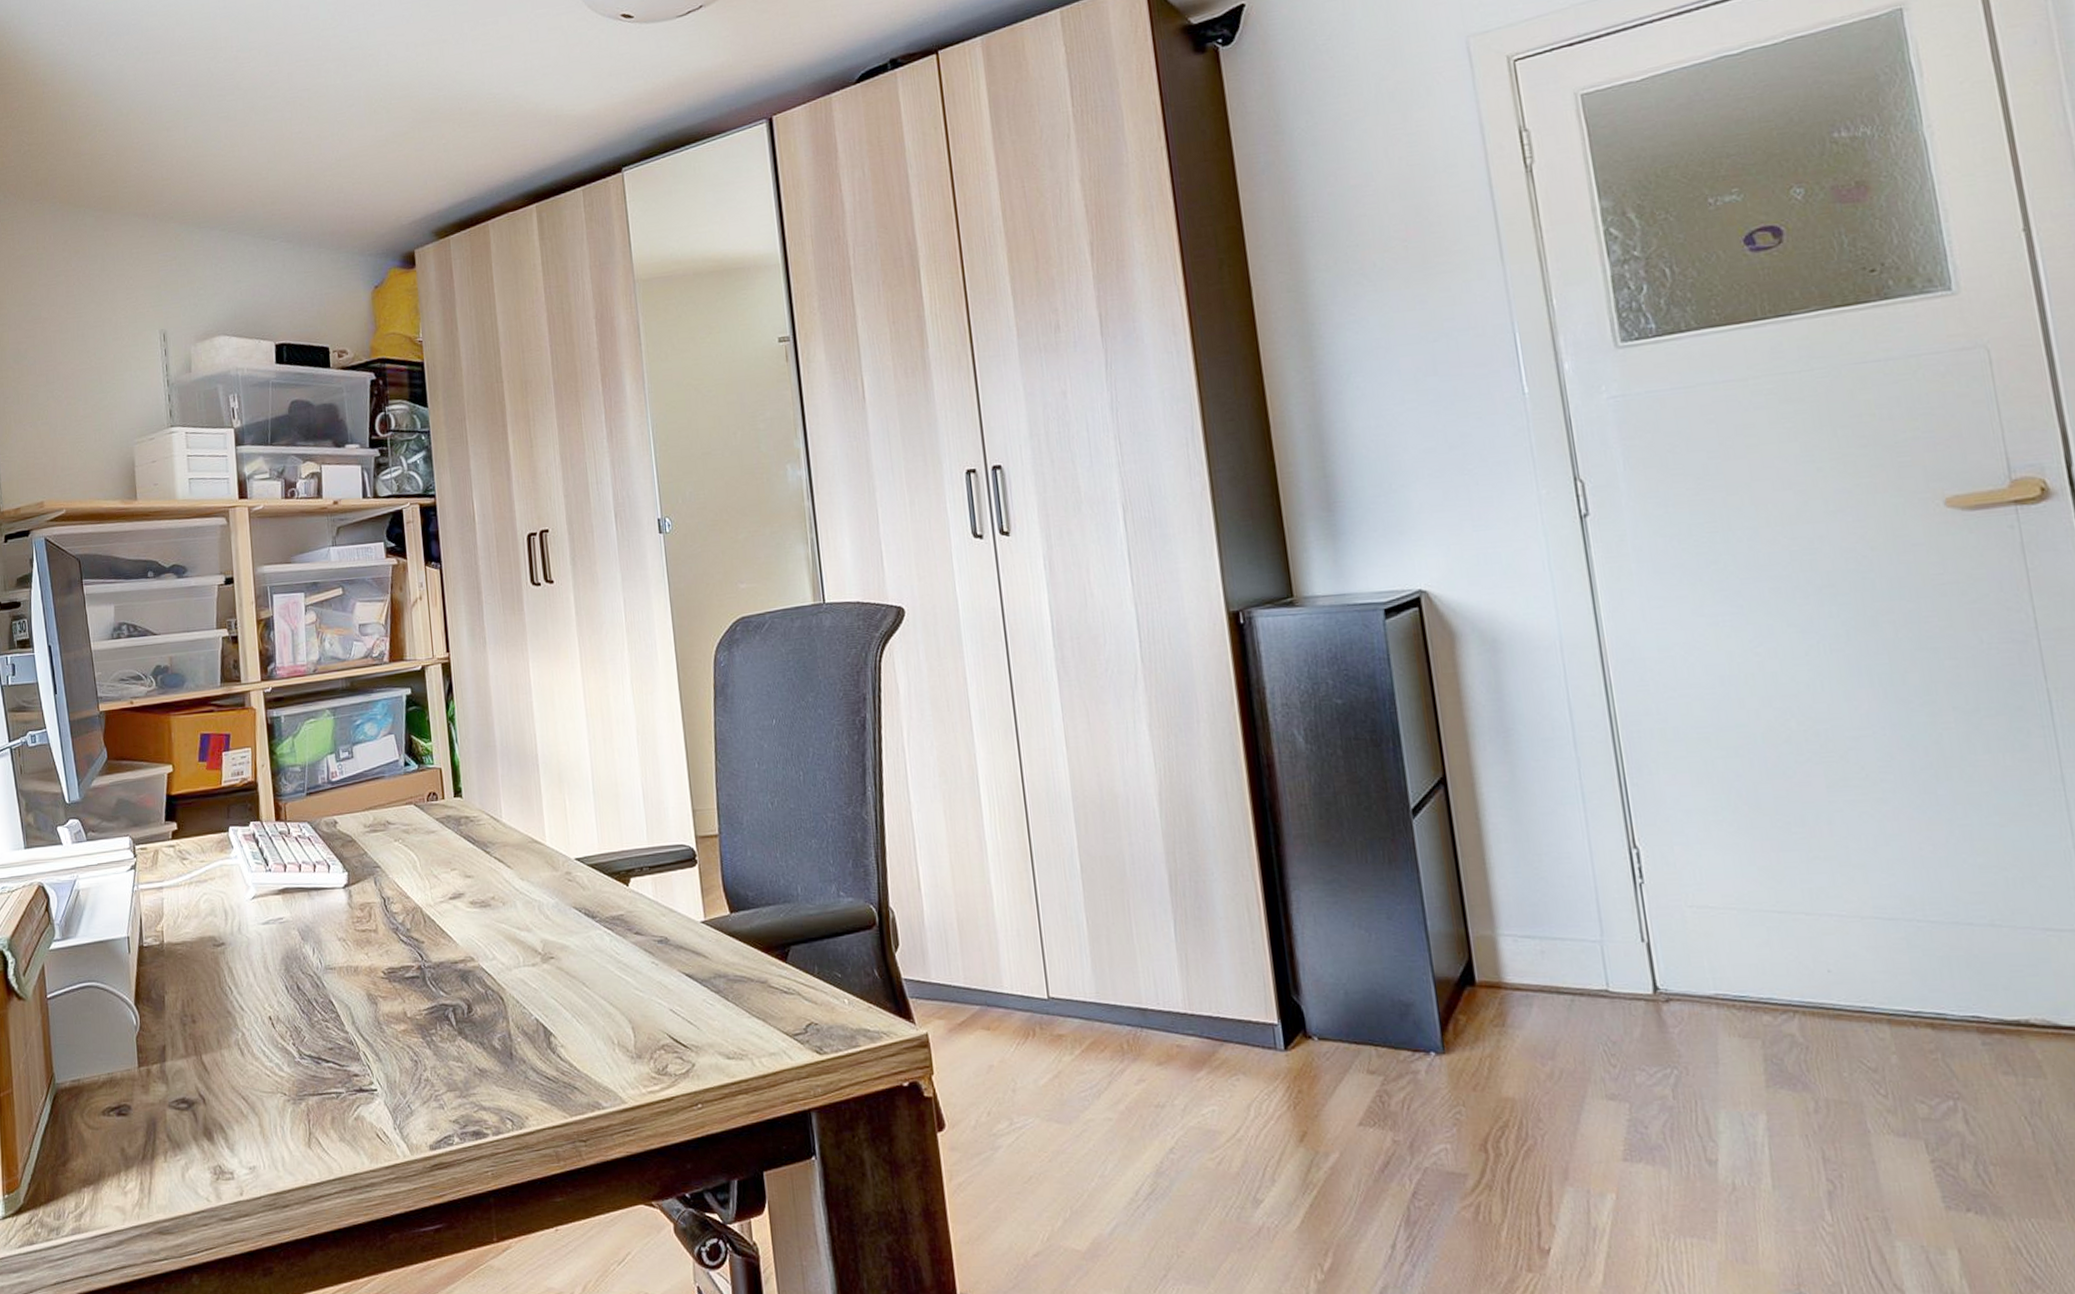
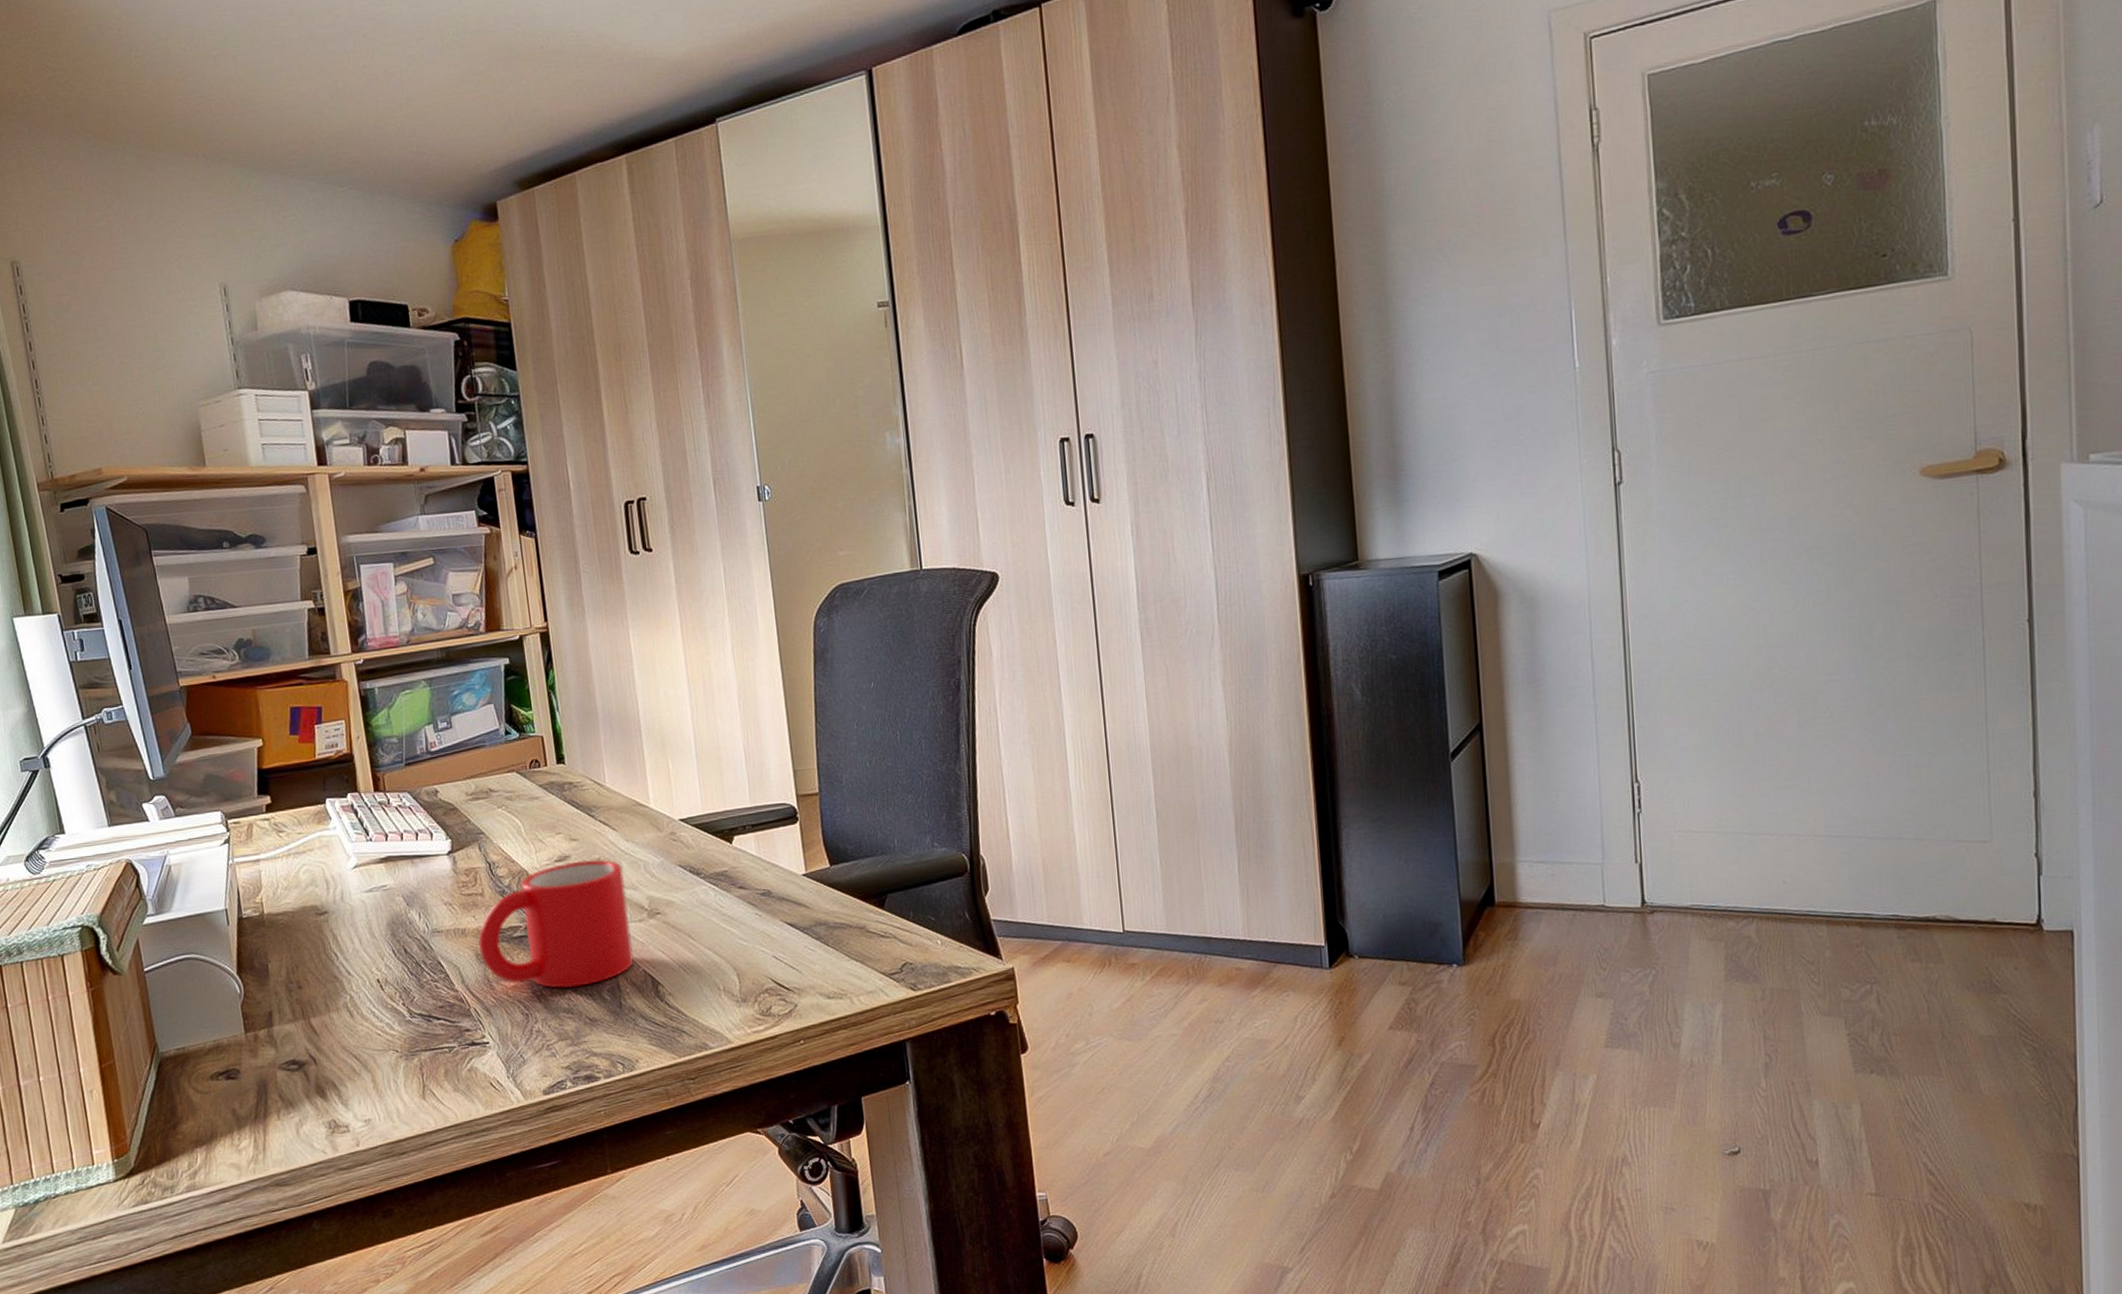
mug: none [370,898,526,1035] -> present [478,859,634,988]

